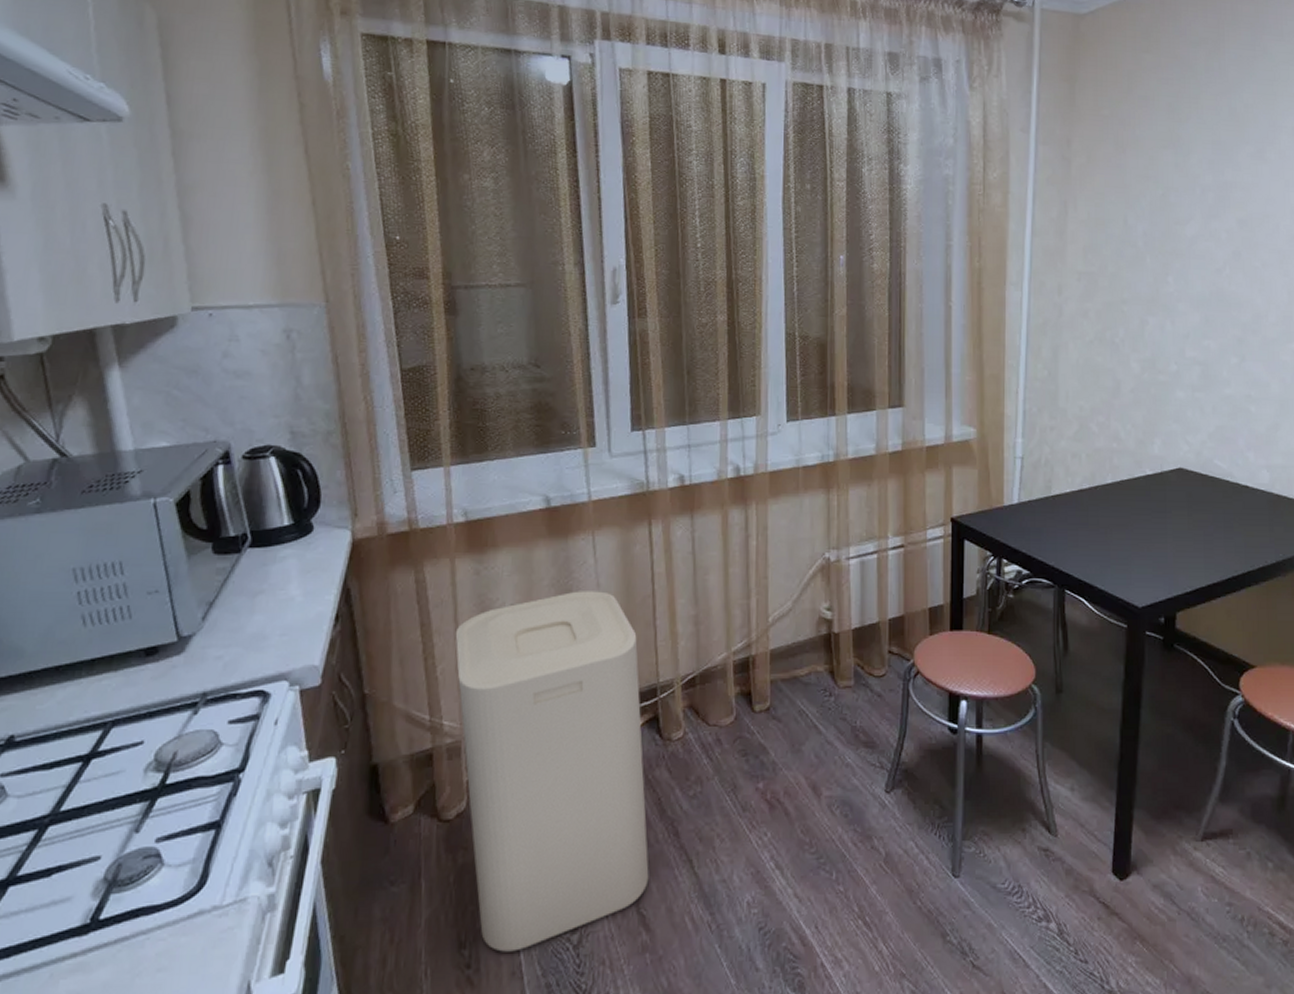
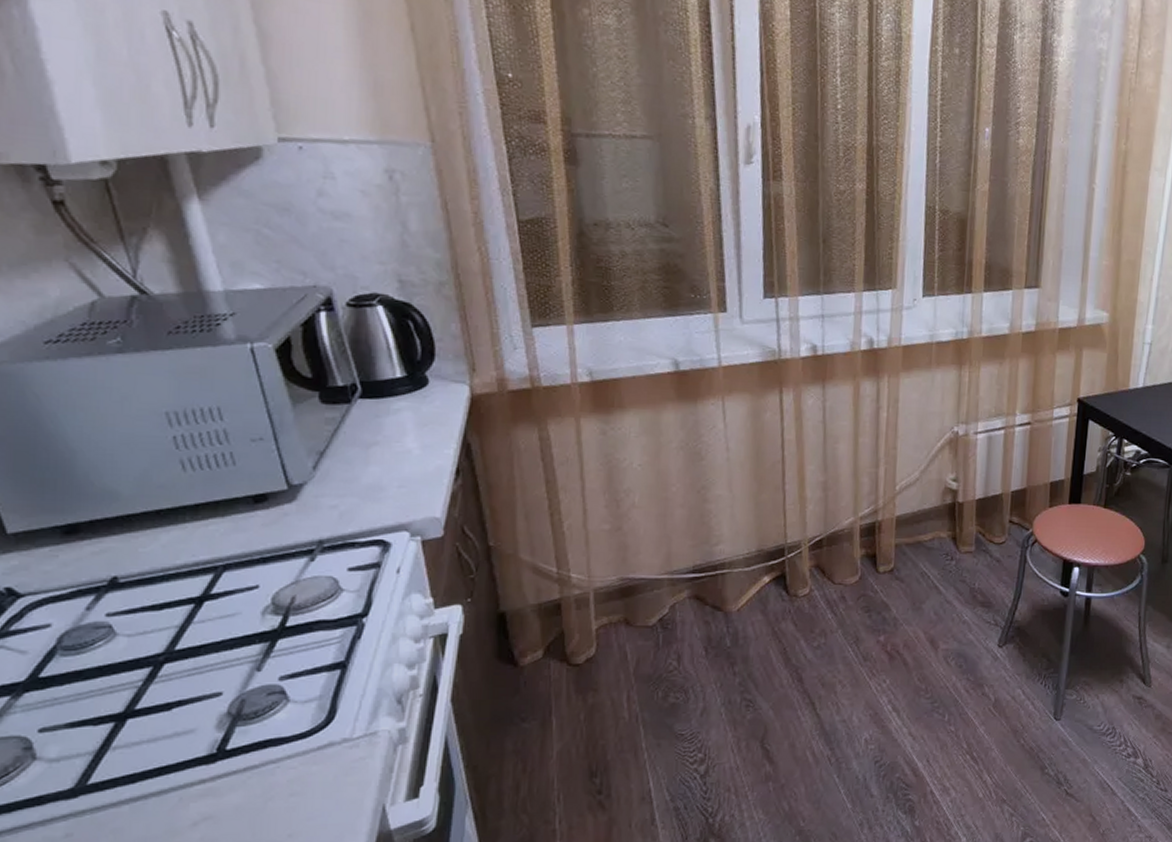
trash can: present [455,591,649,952] -> none [581,454,774,780]

